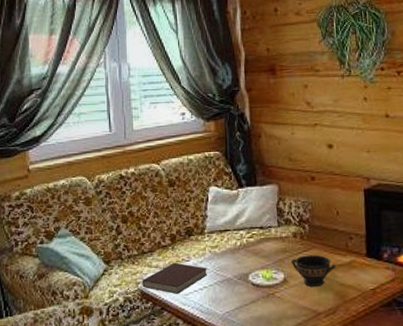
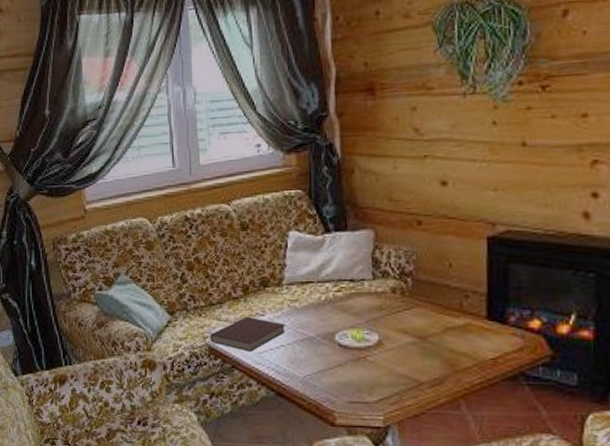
bowl: present [291,254,336,287] -> none [387,314,445,352]

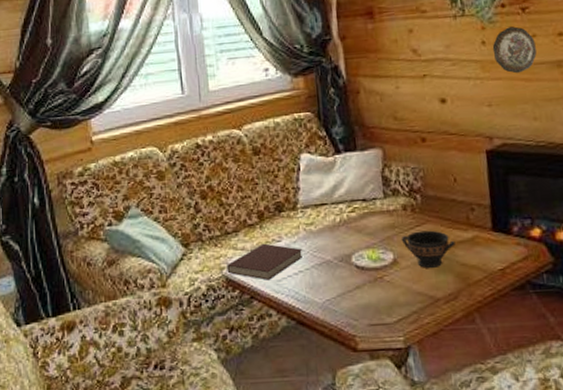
bowl: none [387,314,445,352] -> present [401,230,456,268]
decorative plate: none [504,106,554,157] -> present [492,26,537,74]

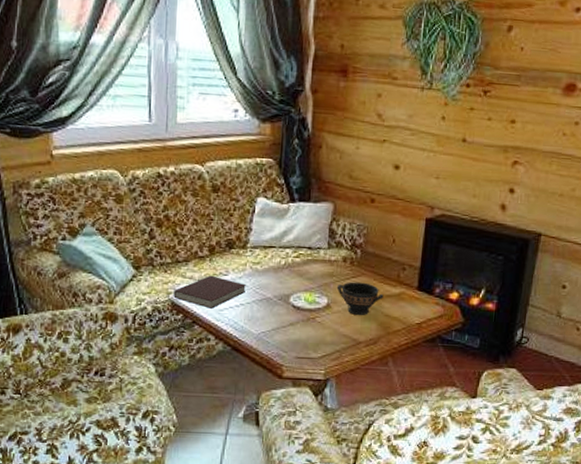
decorative plate: present [492,26,537,74] -> none [450,107,489,152]

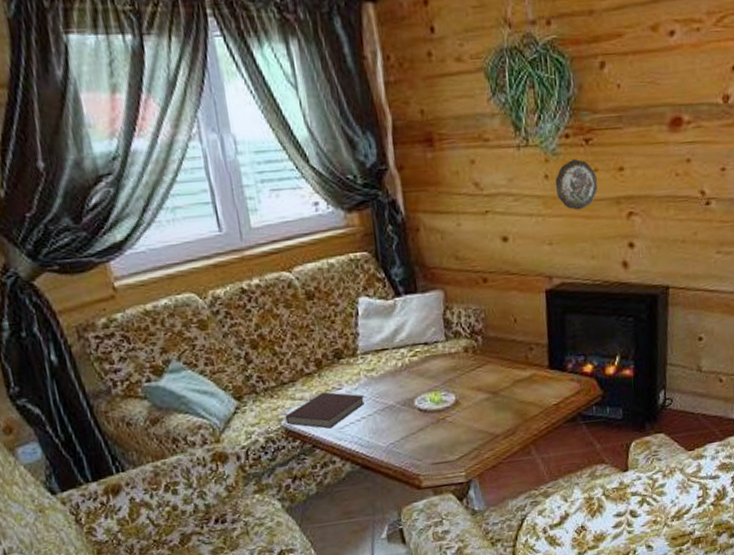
bowl: present [336,281,384,315] -> none [462,370,515,407]
decorative plate: none [450,107,489,152] -> present [555,159,597,210]

